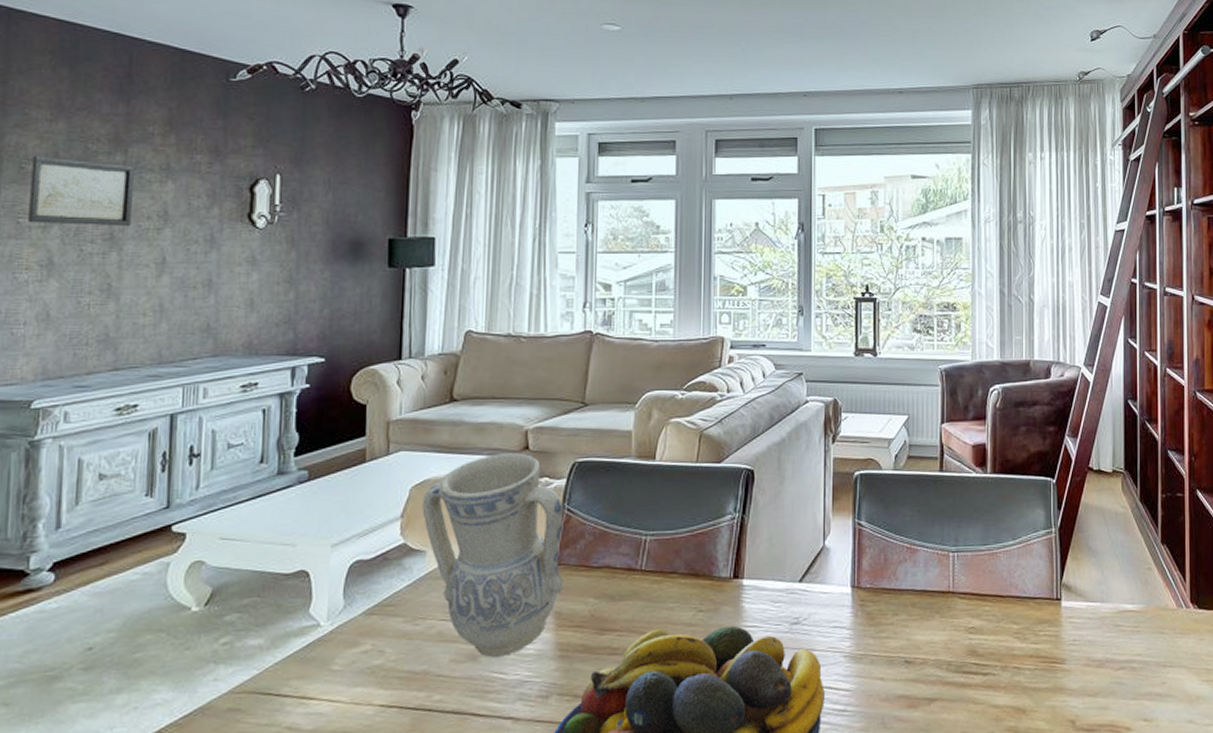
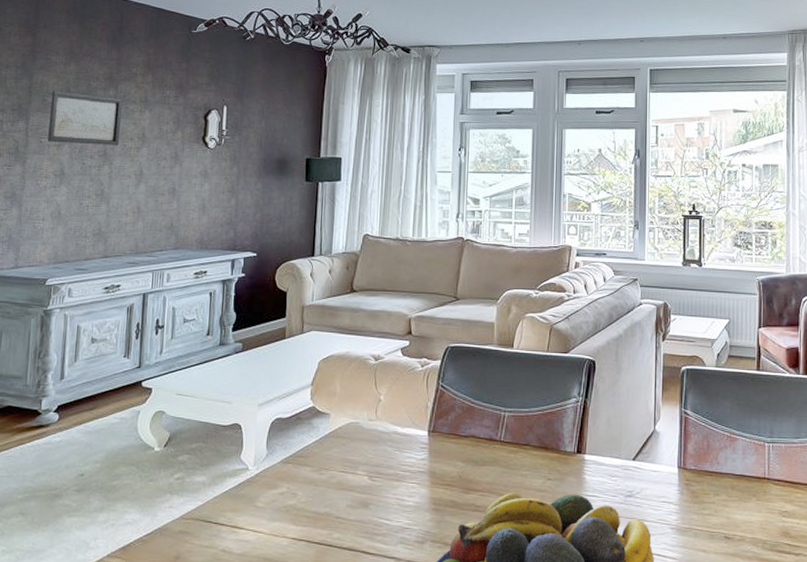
vase: present [422,453,564,657] -> none [327,336,439,505]

